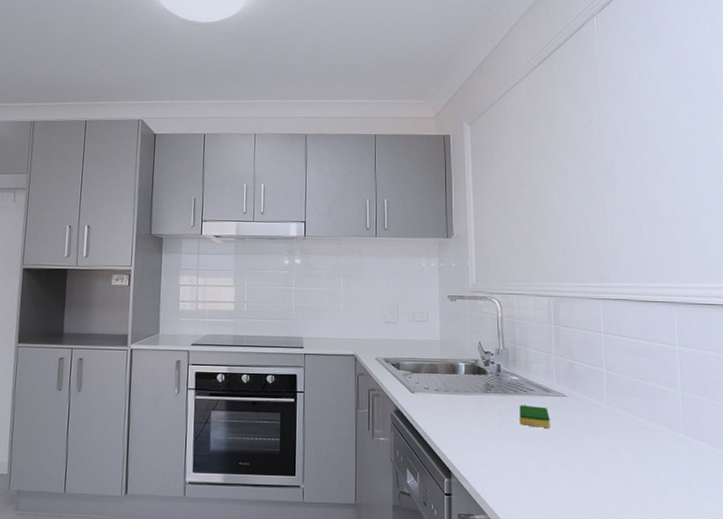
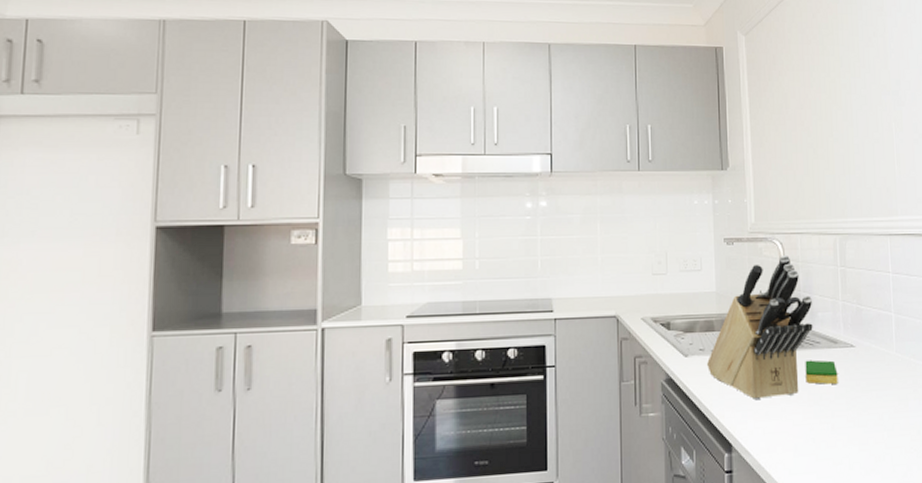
knife block: none [431,312,527,435] -> present [707,254,813,399]

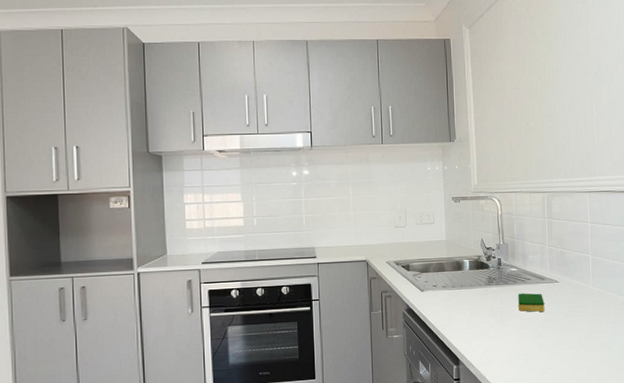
knife block: present [707,254,813,399] -> none [439,209,525,324]

